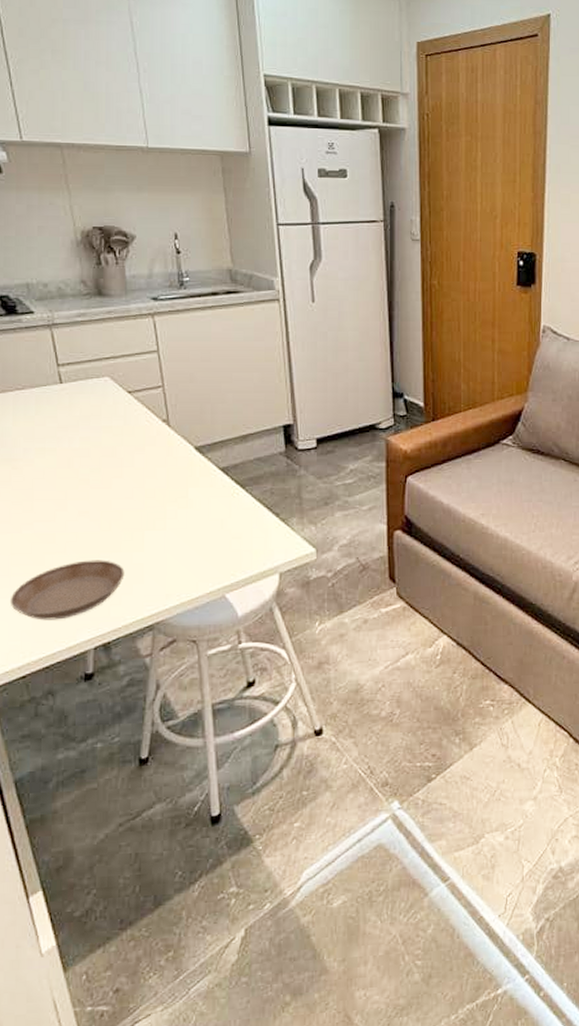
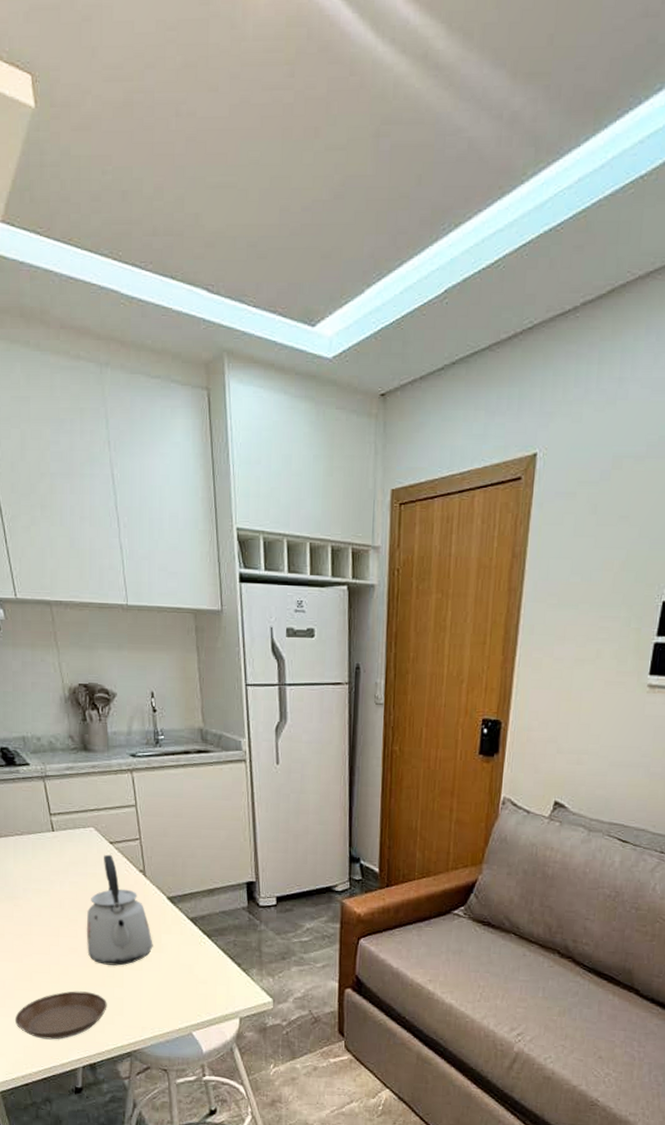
kettle: none [99,404,179,527] -> present [86,854,153,966]

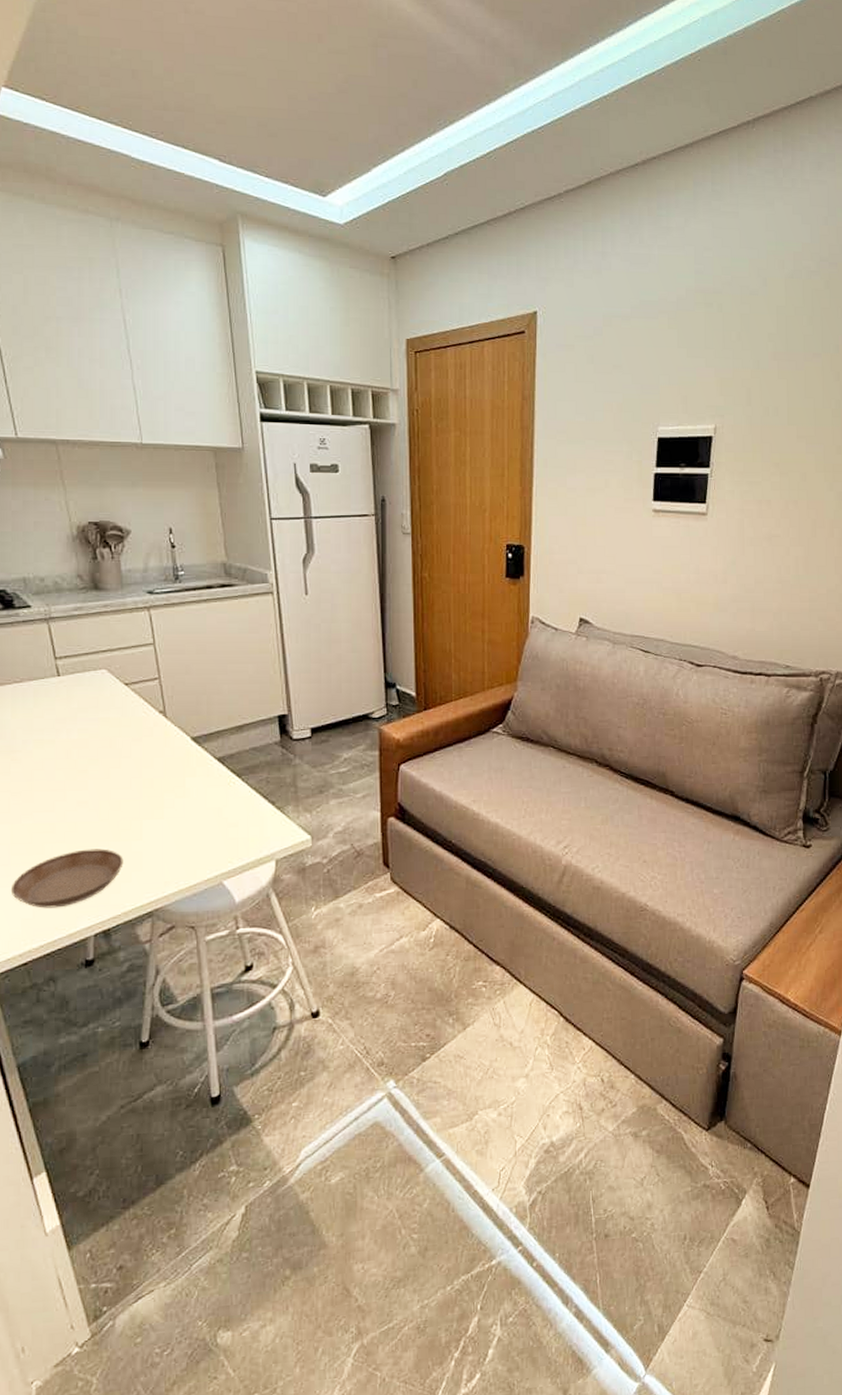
kettle: present [86,854,153,966] -> none [98,696,176,817]

